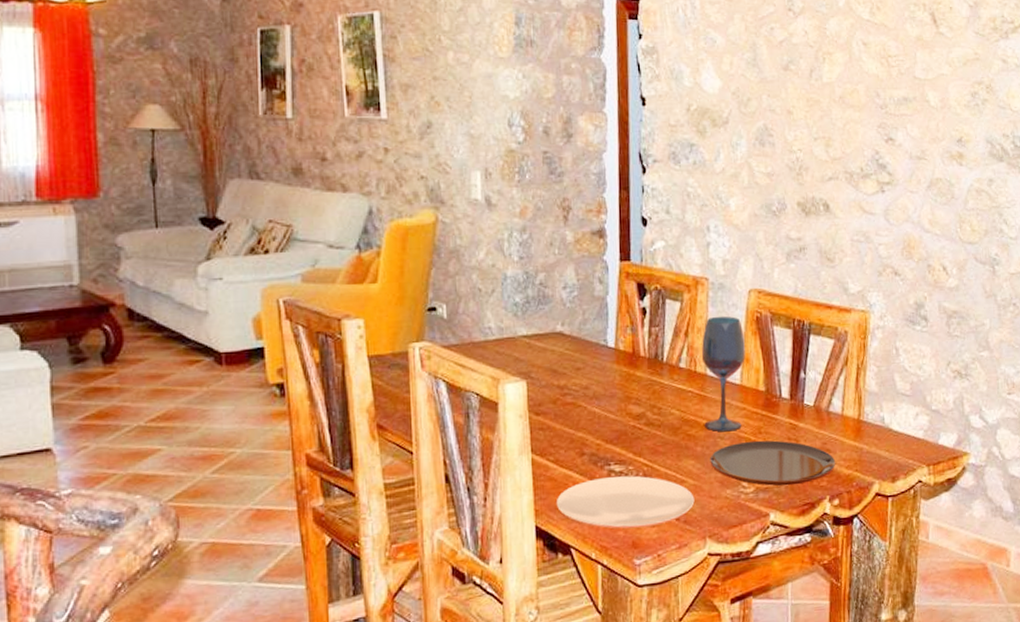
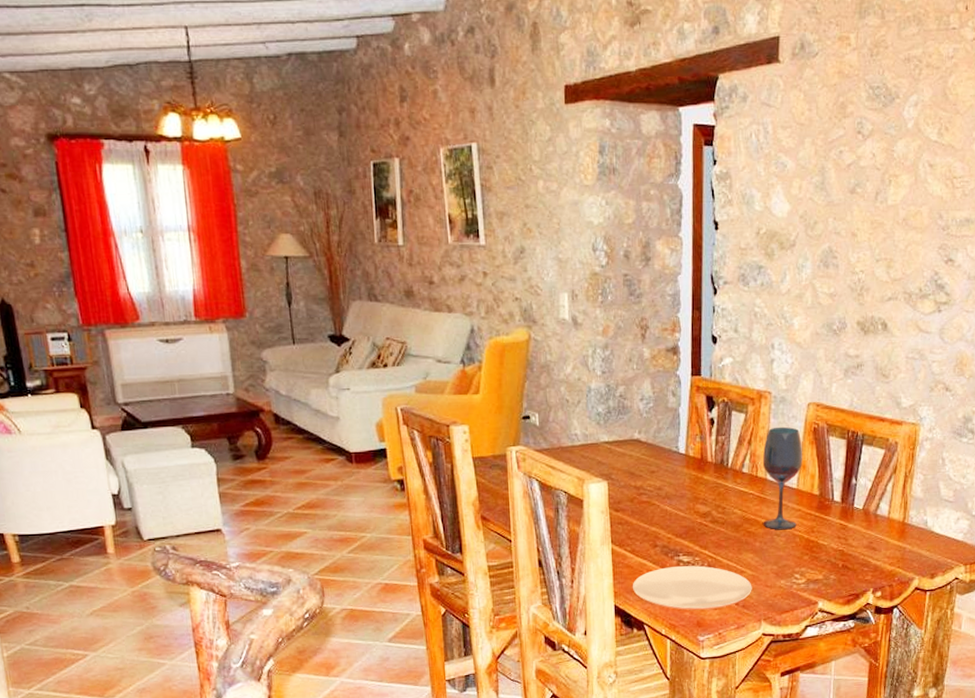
plate: present [710,440,836,486] -> none [767,538,881,579]

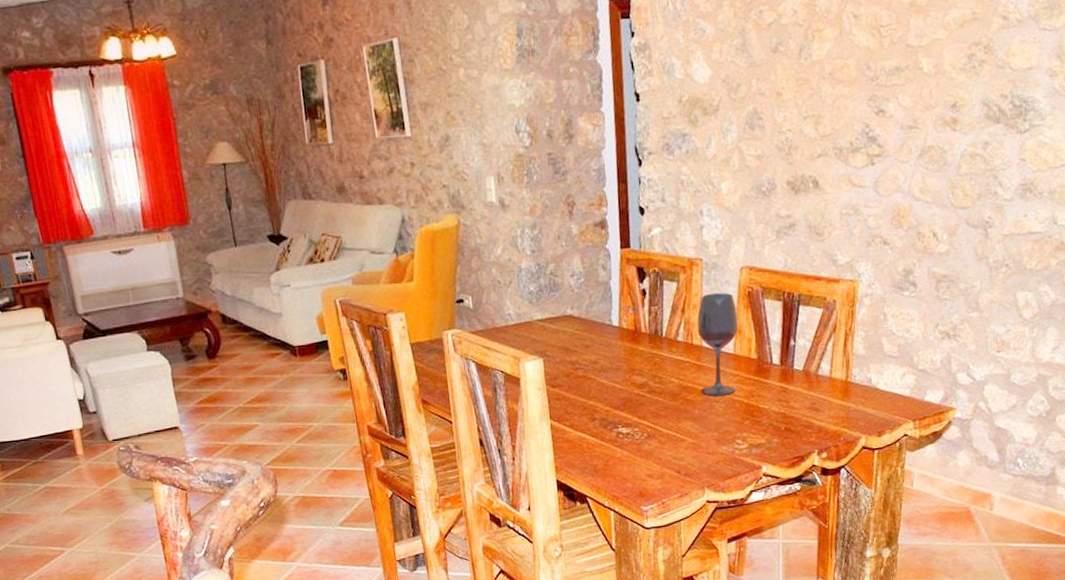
plate: present [632,565,752,611] -> none [572,436,694,482]

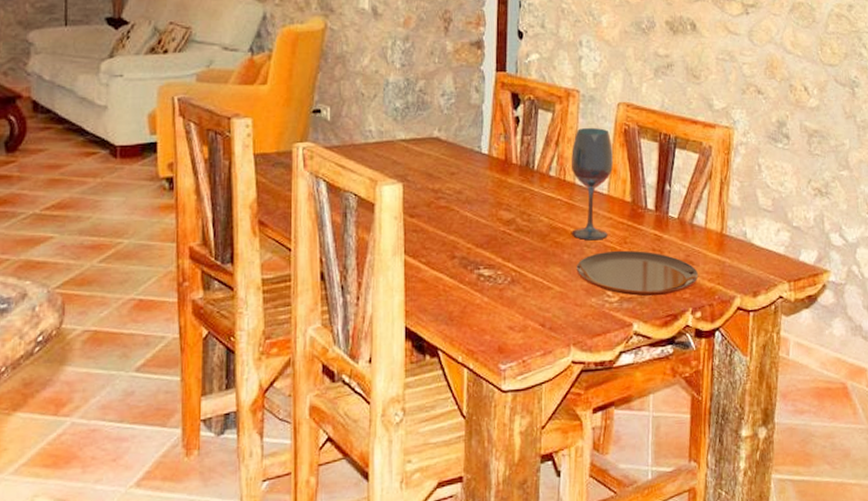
plate: none [707,402,824,442] -> present [576,250,699,297]

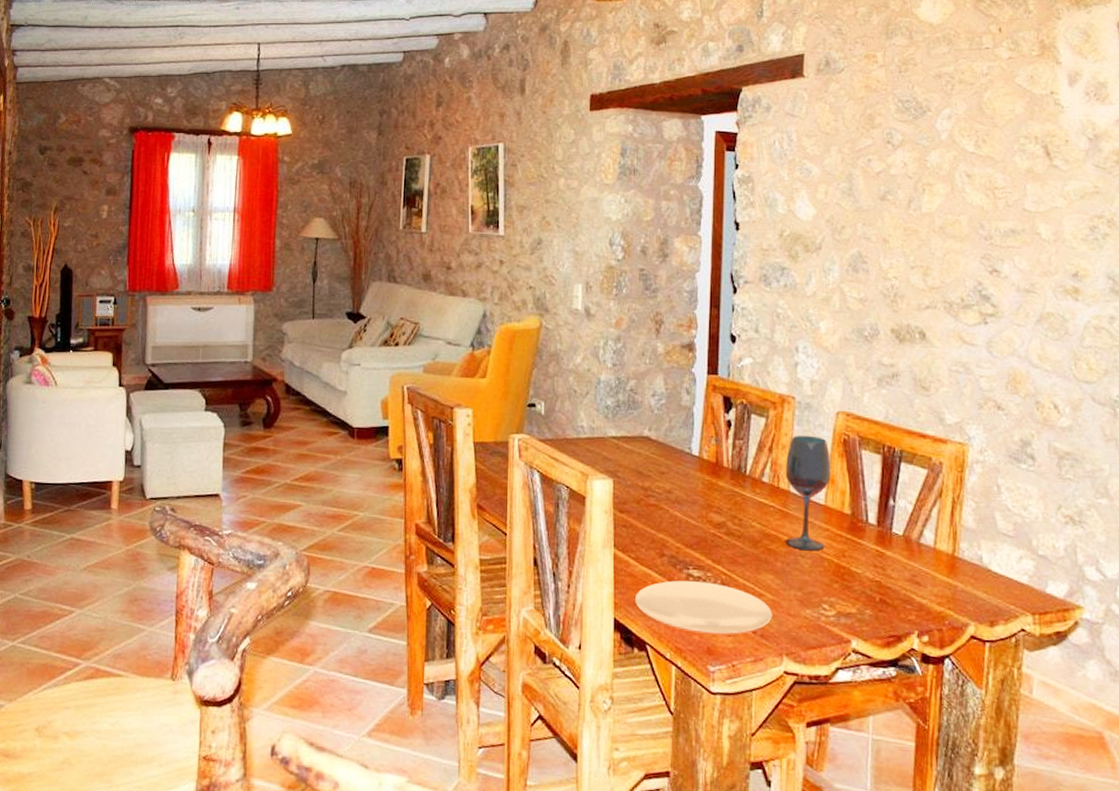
plate: none [426,280,560,334] -> present [634,580,772,636]
plate: present [576,250,699,297] -> none [790,563,926,615]

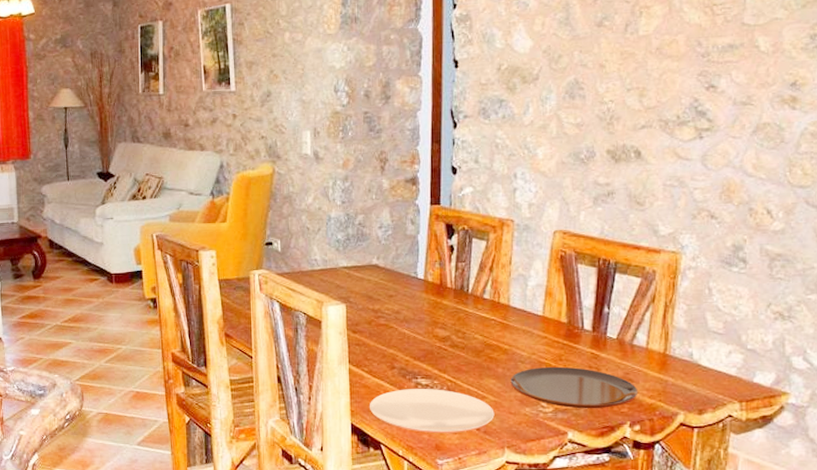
wineglass: present [785,436,831,551] -> none [505,255,548,357]
plate: none [790,563,926,615] -> present [510,366,638,409]

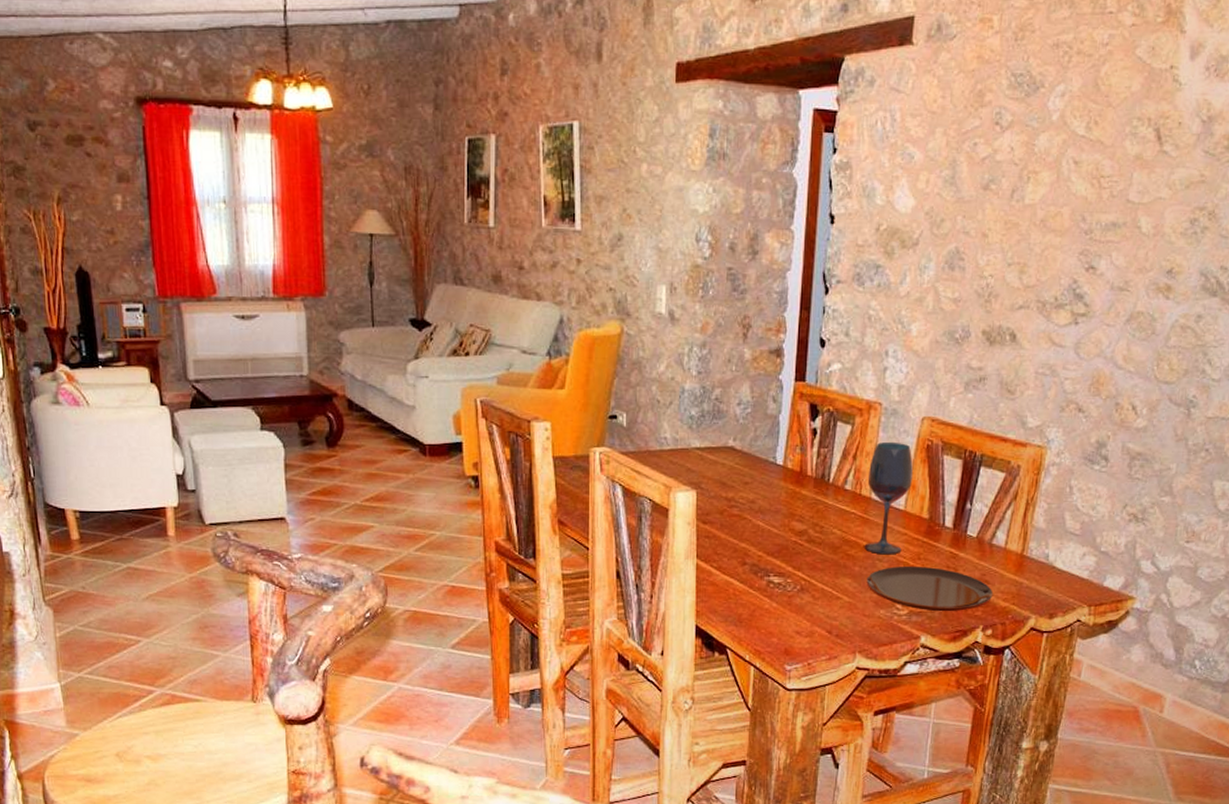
plate: present [369,389,495,434] -> none [716,587,848,638]
wineglass: none [505,255,548,357] -> present [864,443,913,555]

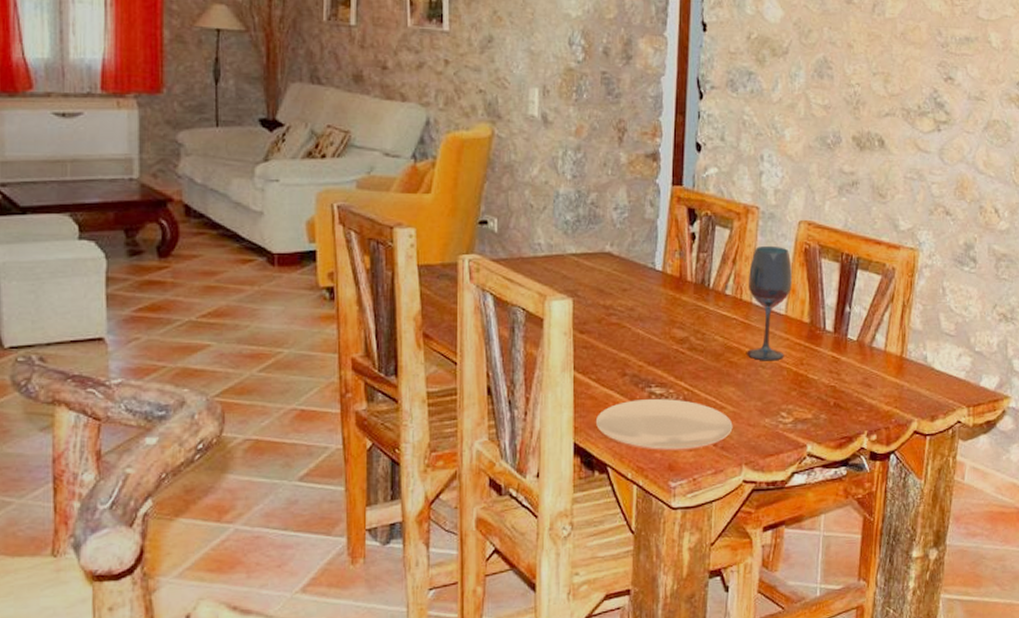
plate: none [716,587,848,638] -> present [595,399,733,452]
plate: present [866,565,993,612] -> none [750,371,876,418]

